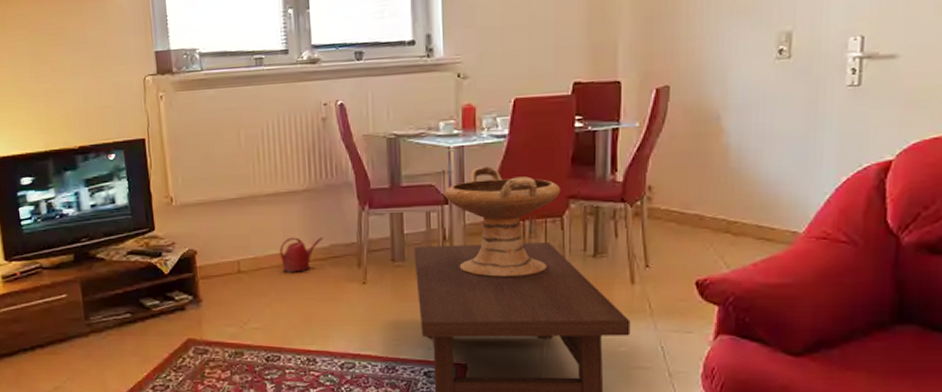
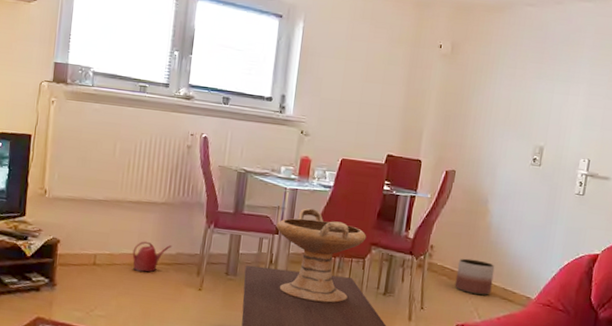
planter: none [688,194,741,240] -> present [455,258,495,295]

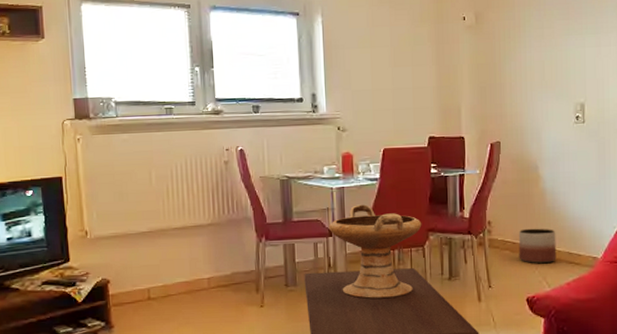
watering can: present [132,241,173,272] -> none [186,266,227,298]

